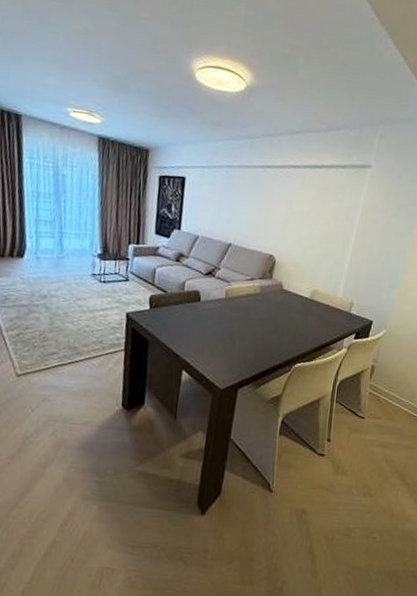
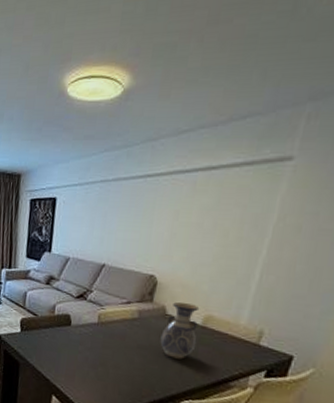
vase: none [278,279,309,328] -> present [160,302,200,360]

